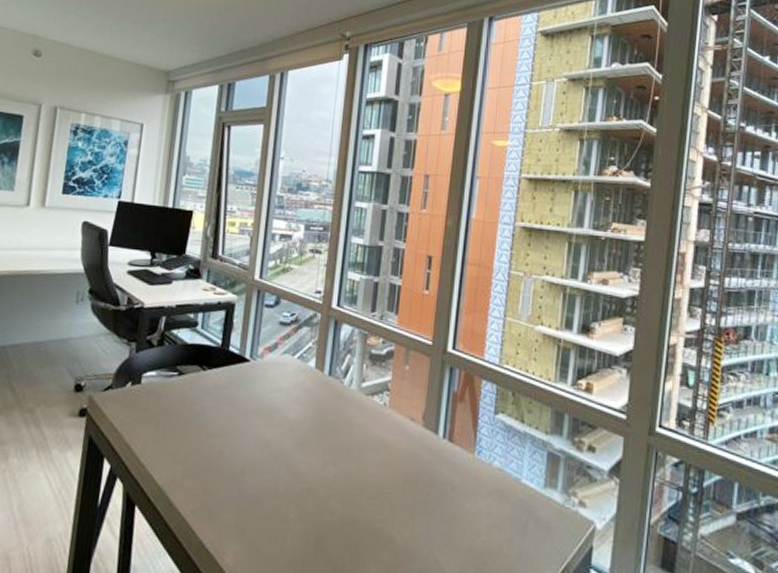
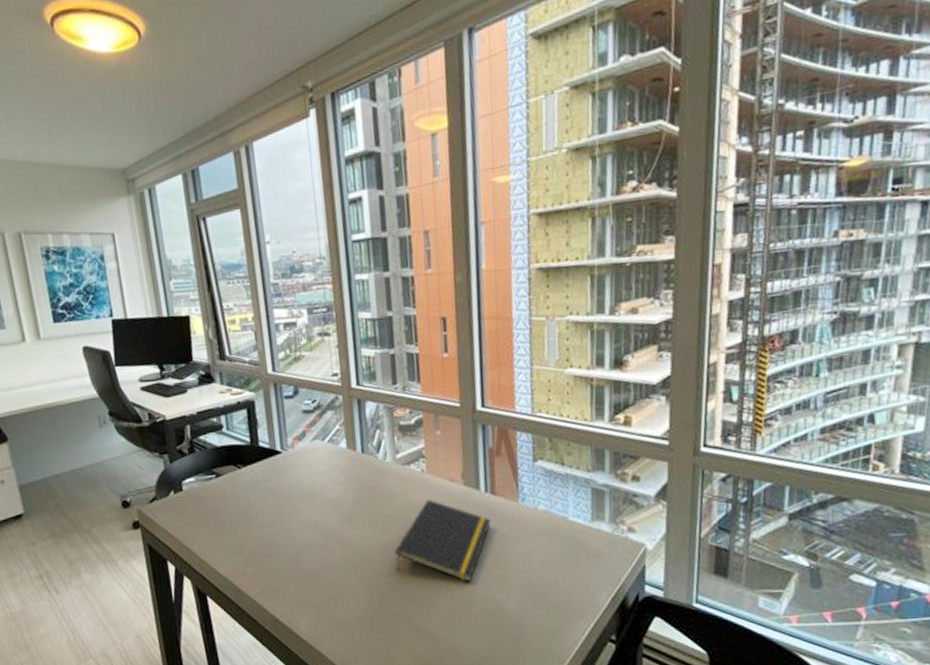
notepad: none [340,436,444,536] -> present [395,499,491,583]

